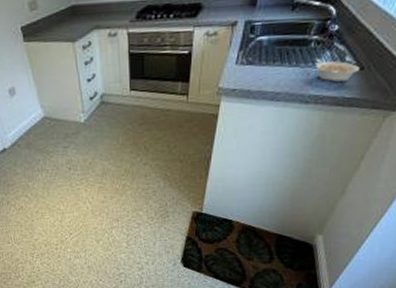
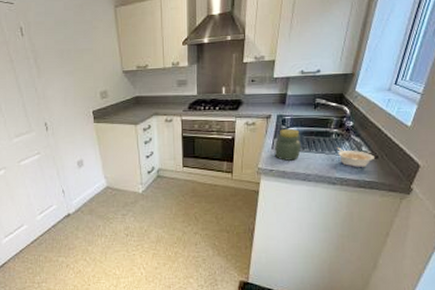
jar: none [238,38,272,78] -> present [274,129,301,161]

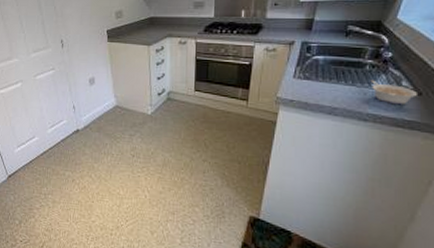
jar: present [274,129,301,161] -> none [296,57,327,92]

